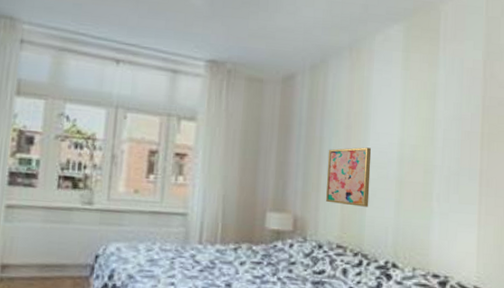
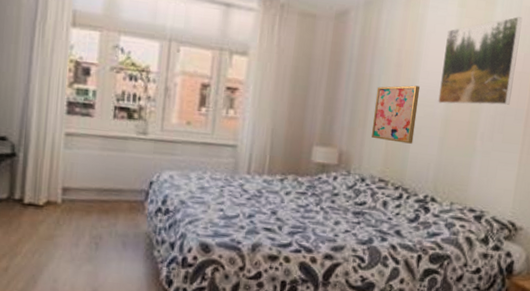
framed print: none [390,78,466,165] -> present [438,16,523,105]

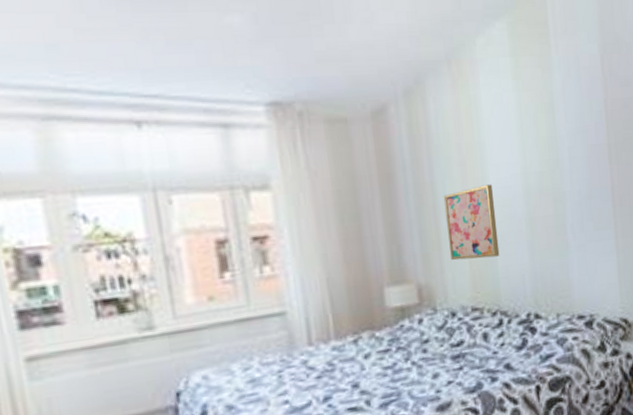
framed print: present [438,16,523,105] -> none [507,80,592,200]

